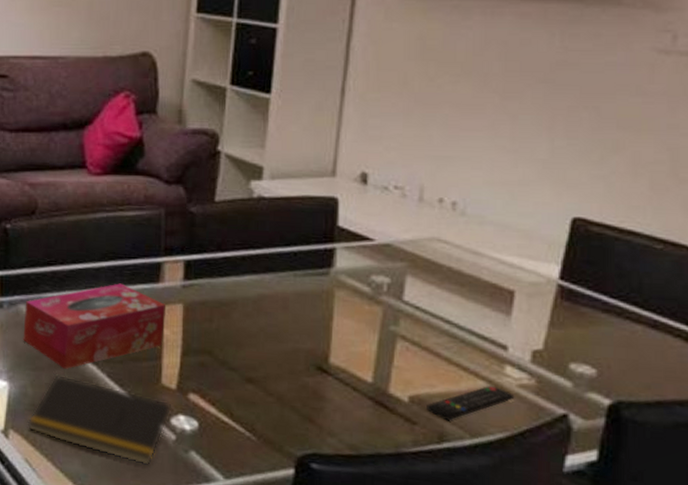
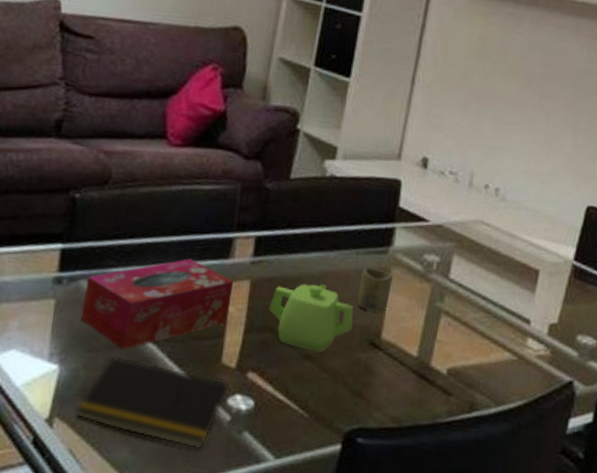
teapot: none [204,306,296,376] -> present [268,283,354,352]
cup: none [298,290,337,337] -> present [357,268,393,313]
remote control: present [427,385,515,420] -> none [461,356,533,390]

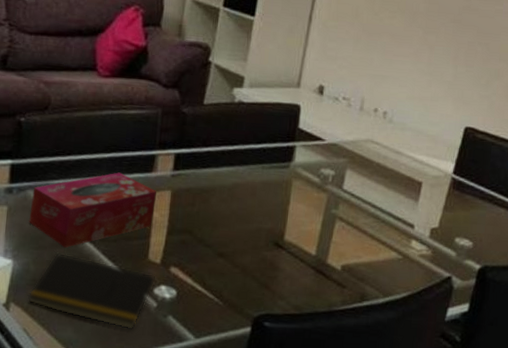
teapot: present [268,283,354,352] -> none [187,193,260,251]
cup: present [357,268,393,313] -> none [263,180,294,218]

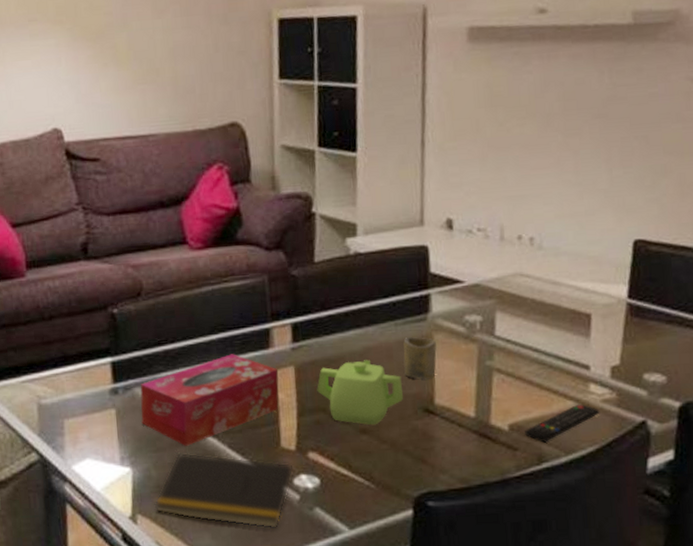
teapot: none [187,193,260,251] -> present [317,360,404,426]
cup: none [263,180,294,218] -> present [403,337,437,379]
remote control: none [354,255,417,284] -> present [525,403,600,442]

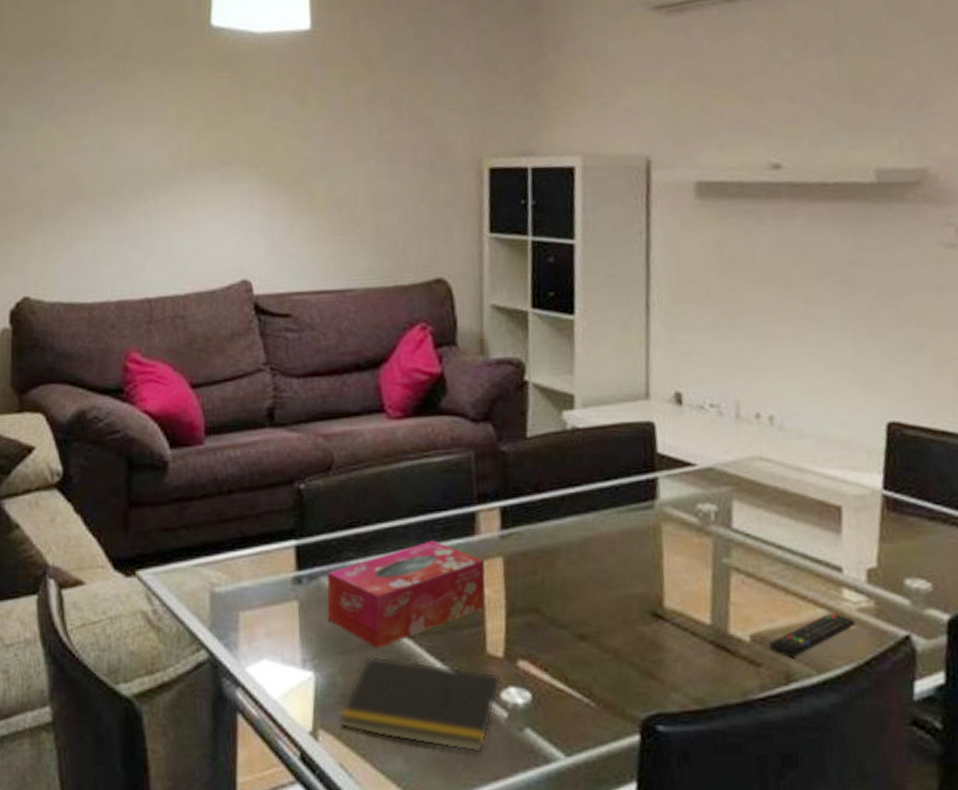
teapot: present [317,360,404,426] -> none [528,552,629,631]
cup: present [403,337,437,379] -> none [627,527,666,578]

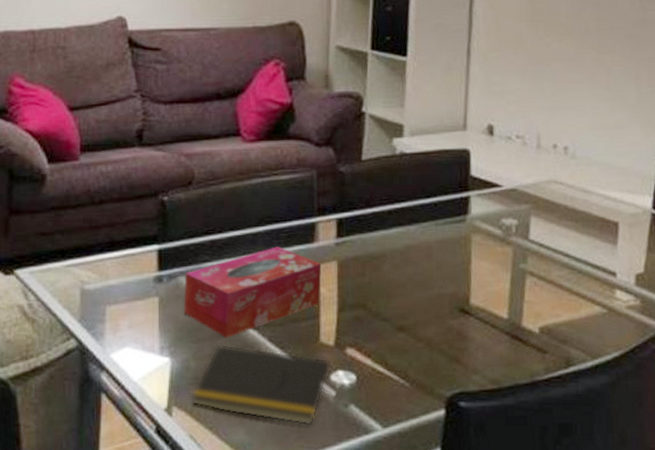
remote control: present [769,612,856,657] -> none [554,309,625,345]

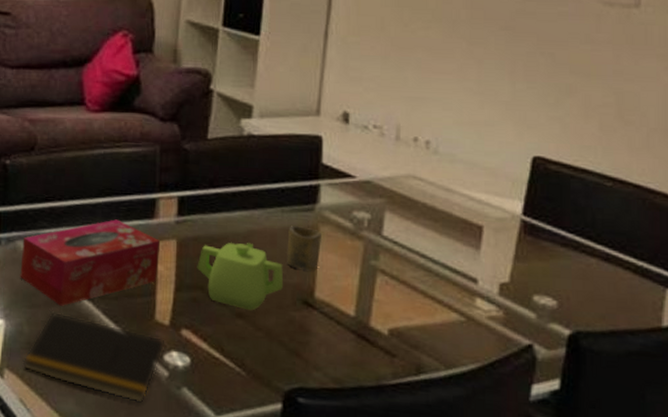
teapot: none [358,258,441,323] -> present [197,242,284,311]
cup: none [441,237,474,280] -> present [286,226,321,271]

